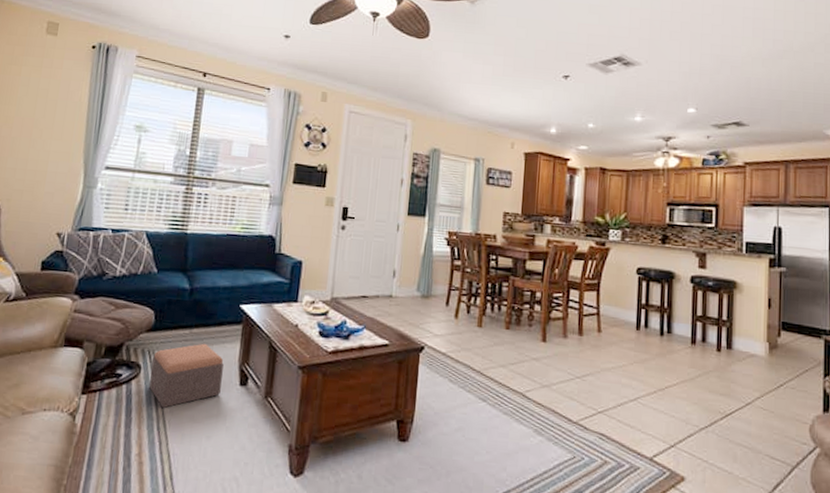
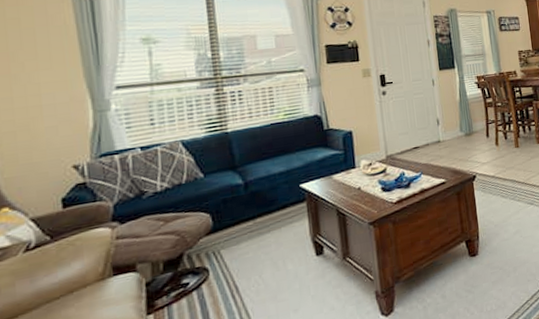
footstool: present [149,343,224,408] -> none [219,228,298,300]

